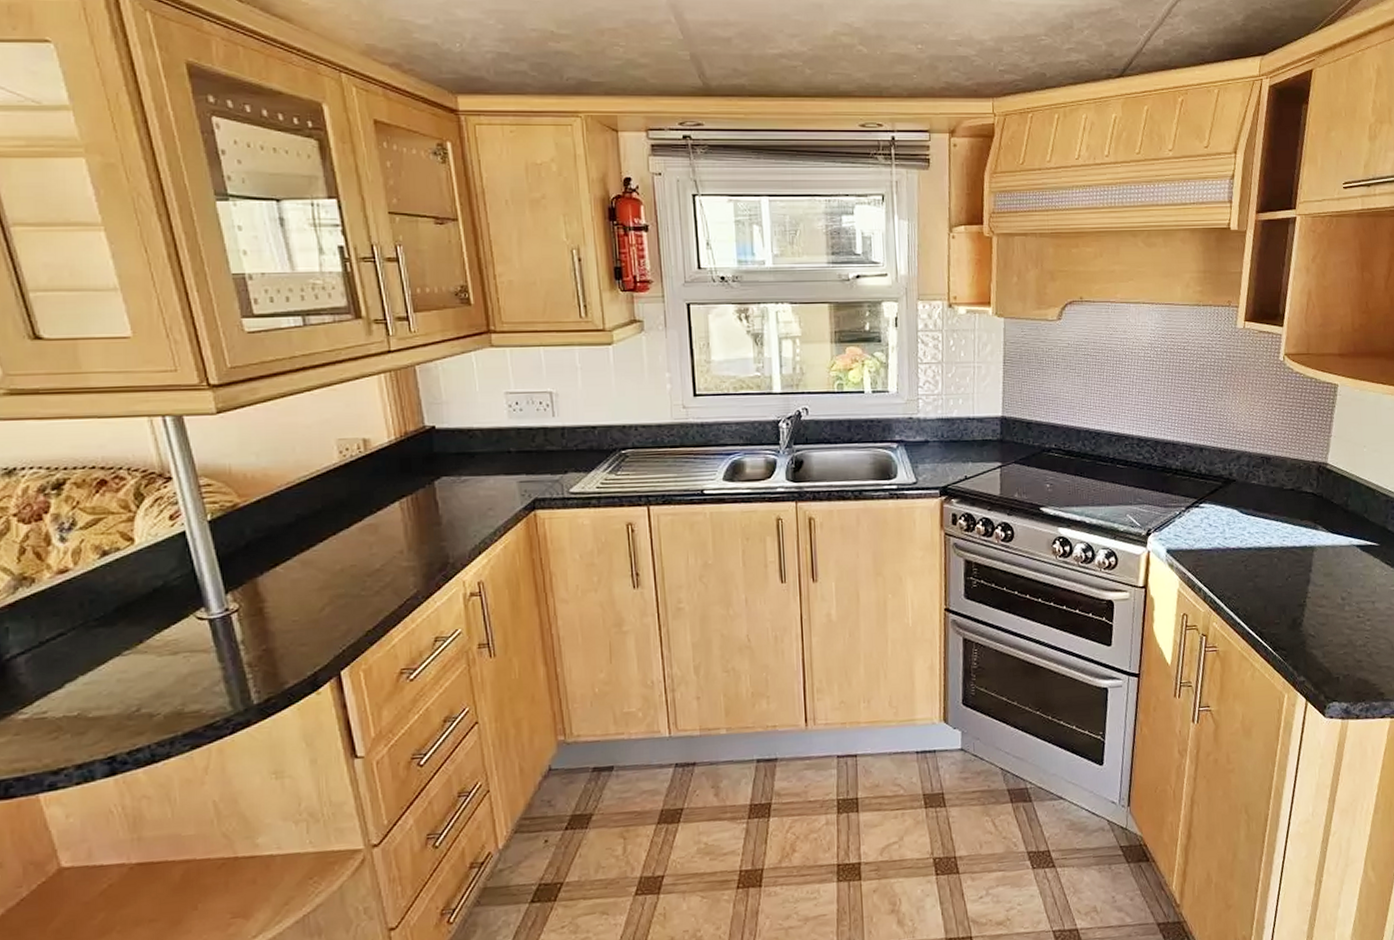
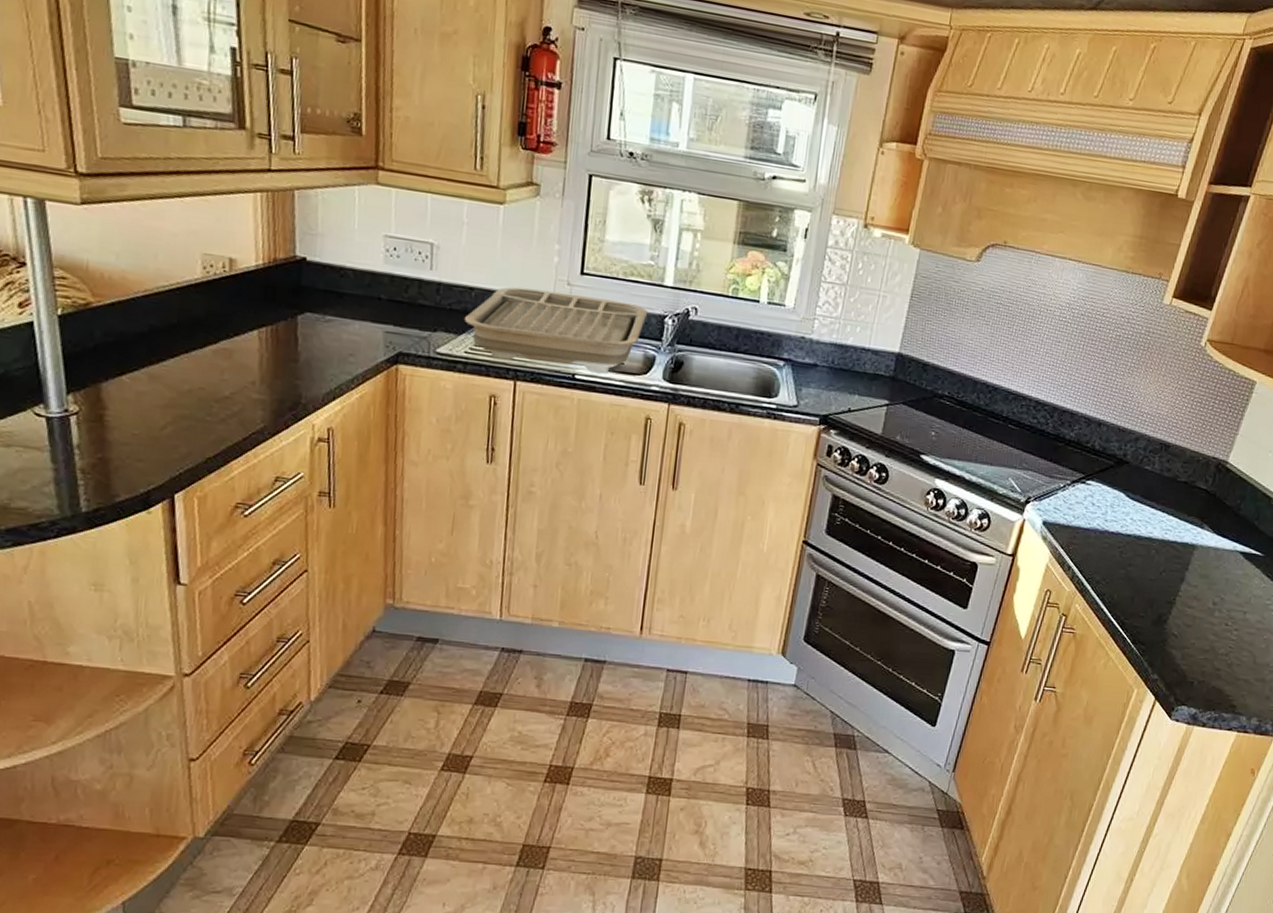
dish rack: none [591,414,763,490] -> present [464,286,648,373]

